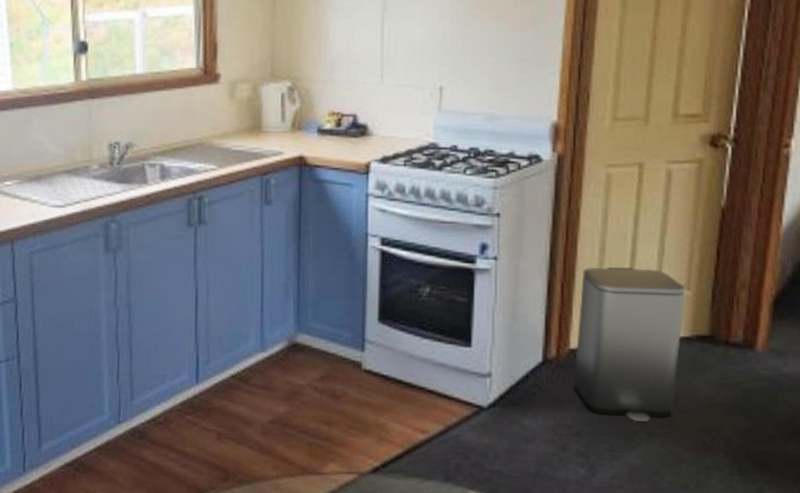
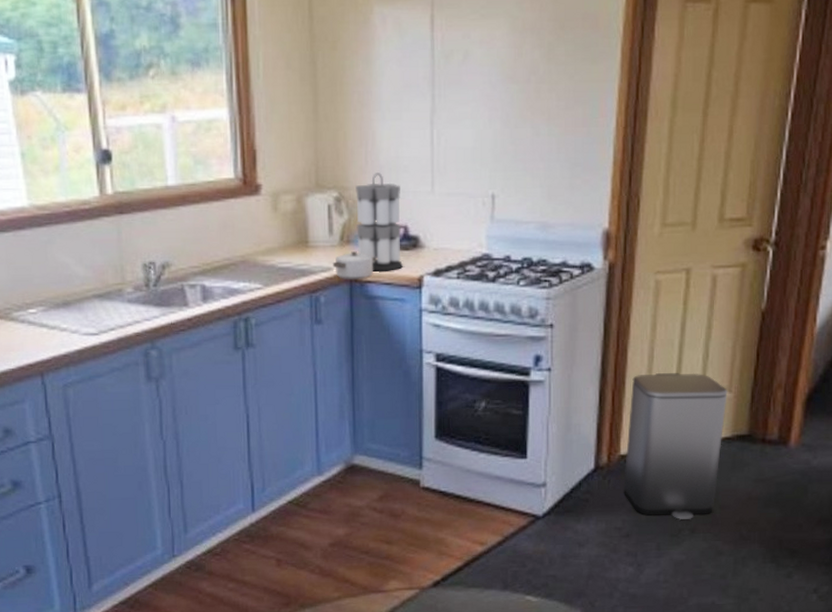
cooking pot: none [283,137,324,165] -> present [332,251,375,280]
spice rack: none [307,65,351,157] -> present [356,173,403,272]

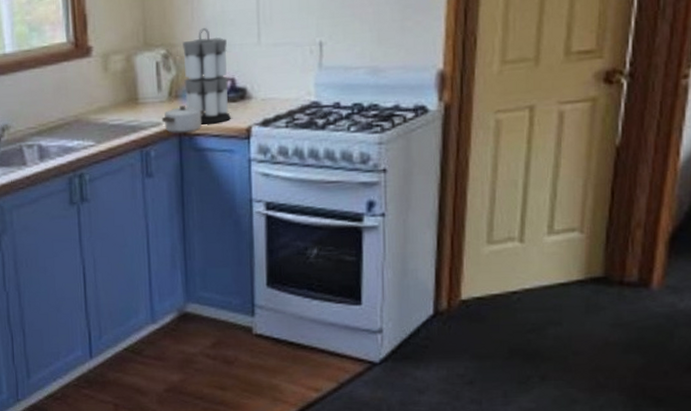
pedal bin: present [623,373,728,519] -> none [465,214,579,366]

